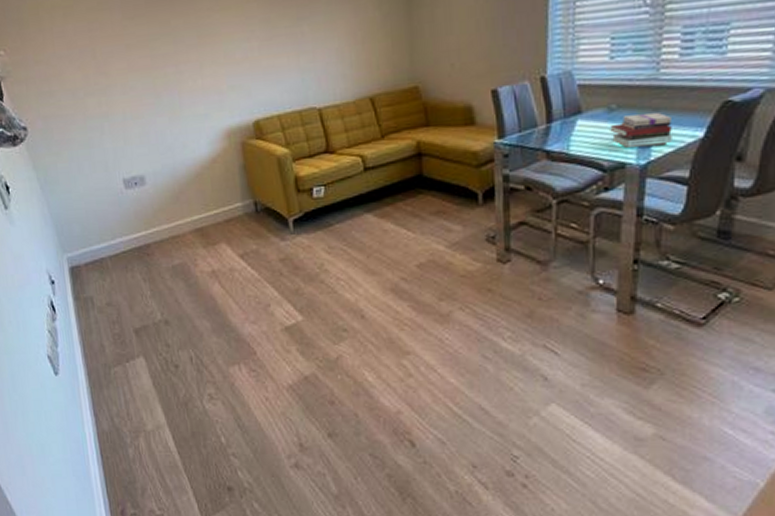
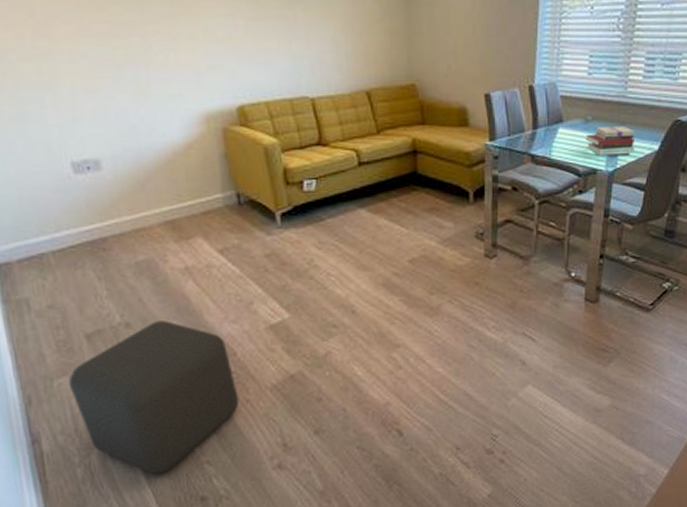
cube: none [121,319,260,461] -> present [68,321,240,475]

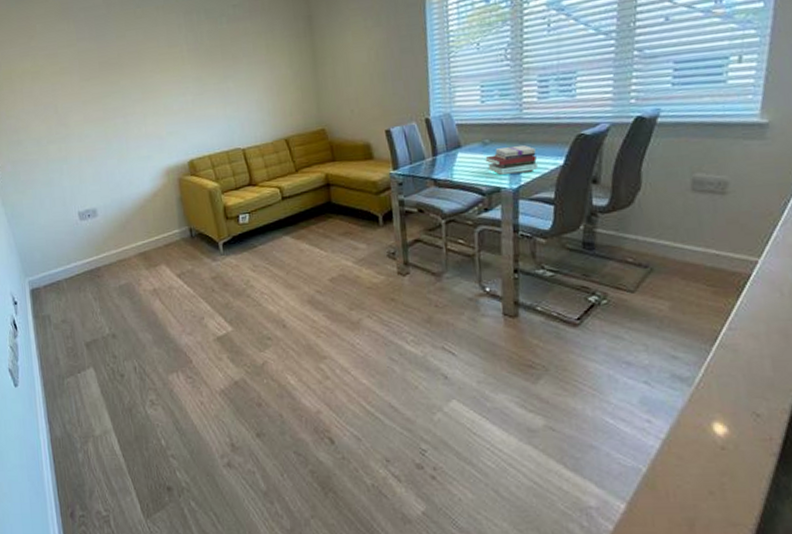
cube: present [68,321,240,475] -> none [74,333,196,464]

